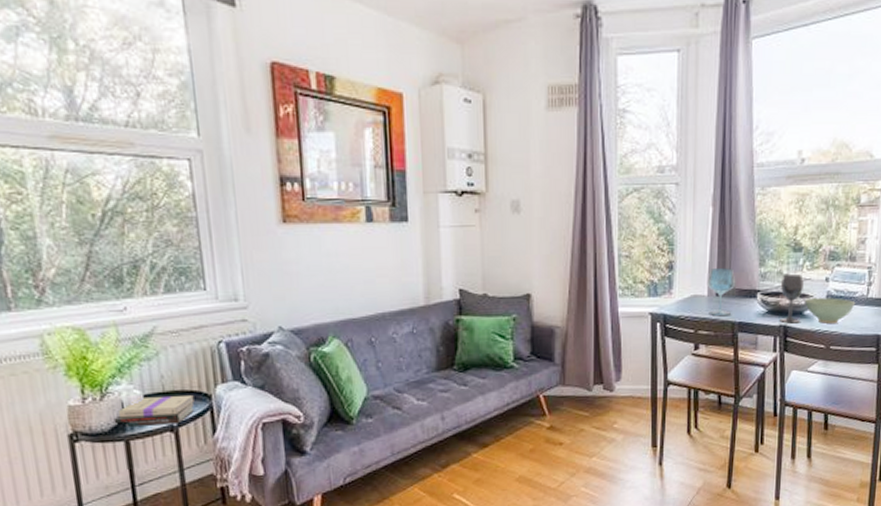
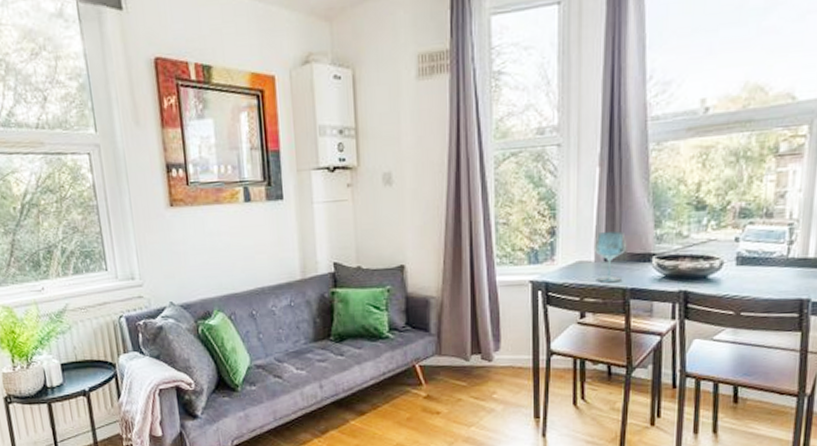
books: present [113,396,195,427] -> none [38,364,102,391]
wine glass: present [780,273,805,324] -> none [679,234,709,289]
bowl: present [805,298,856,323] -> none [710,259,773,288]

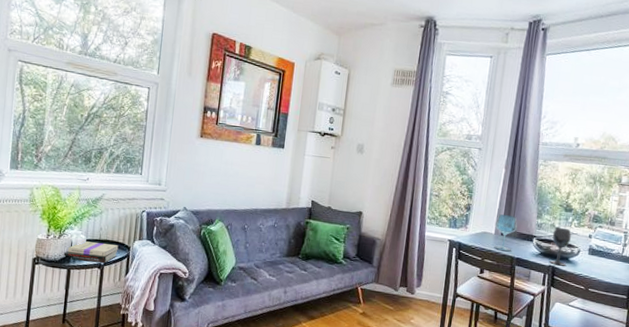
books: none [38,364,102,391] -> present [63,240,119,264]
wine glass: none [679,234,709,289] -> present [549,227,572,266]

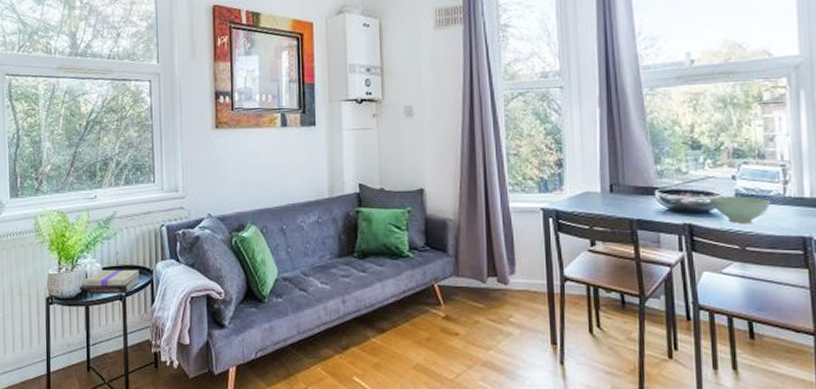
wine glass: present [494,214,518,252] -> none [599,166,631,213]
wine glass: present [549,227,572,266] -> none [680,171,708,222]
bowl: none [571,248,612,271] -> present [710,196,771,223]

